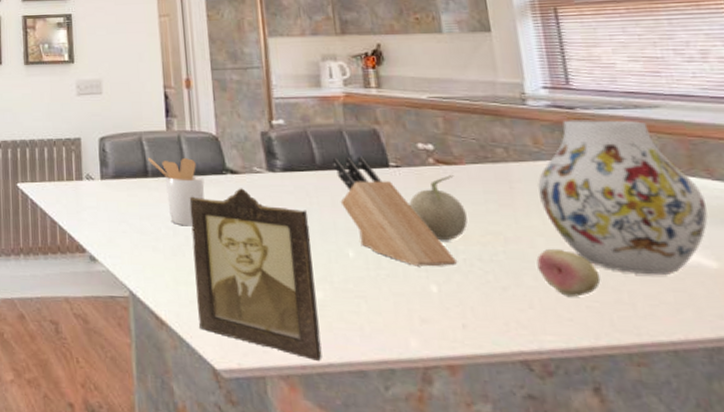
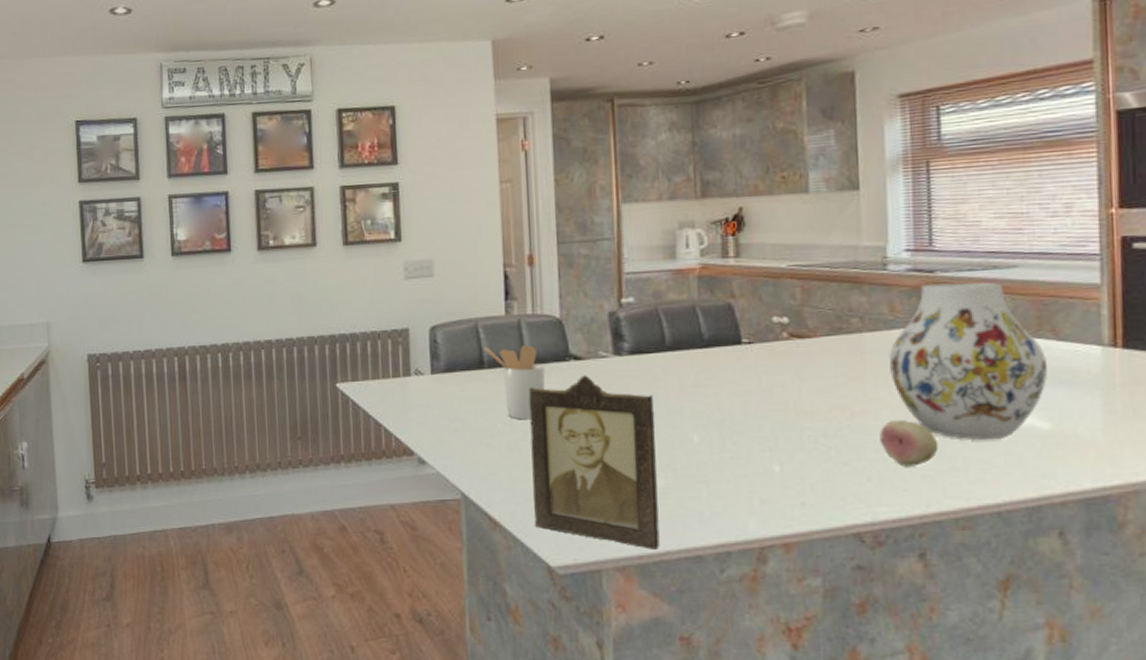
knife block: present [332,156,458,267] -> none [683,333,803,447]
fruit: present [409,175,468,241] -> none [759,349,816,419]

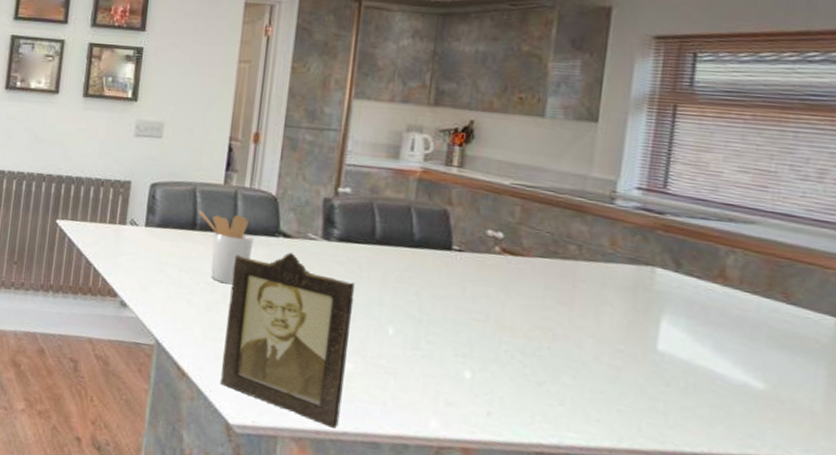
fruit: present [879,419,939,467] -> none [579,350,641,400]
vase: present [889,282,1048,441] -> none [601,224,773,390]

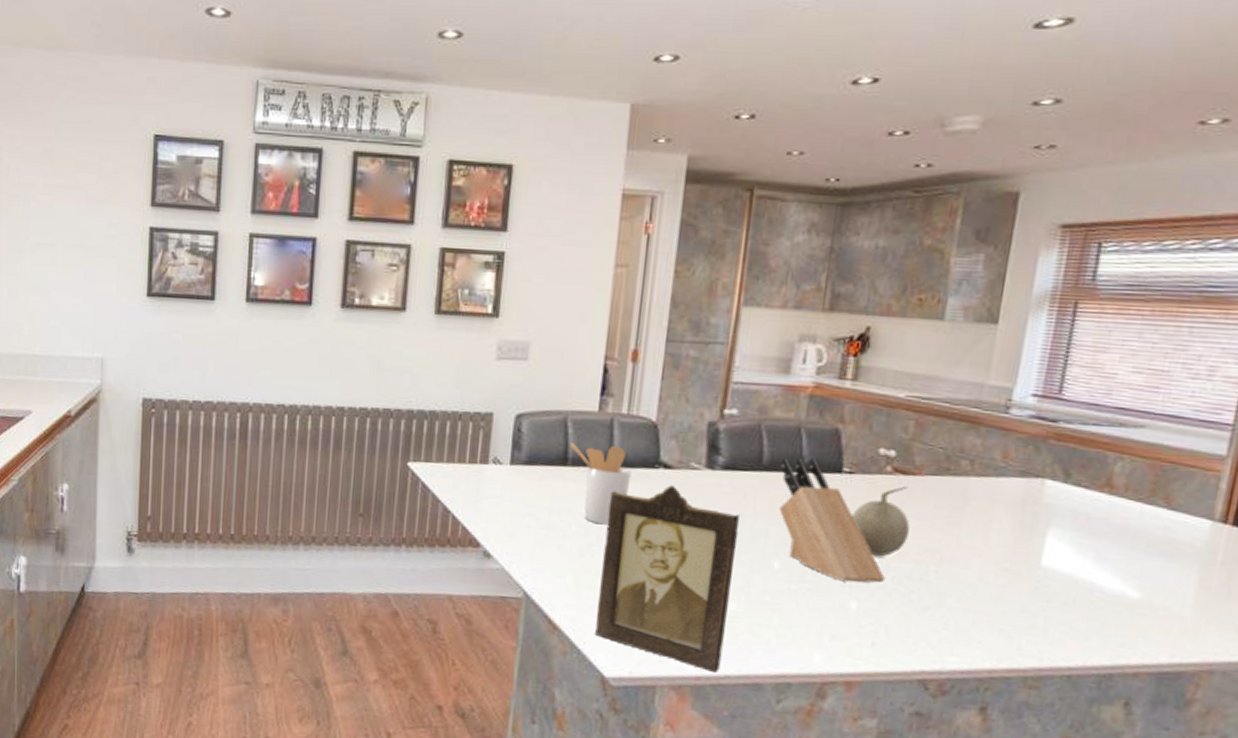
knife block: none [391,233,499,356] -> present [778,457,886,584]
fruit: none [463,266,520,331] -> present [852,486,910,557]

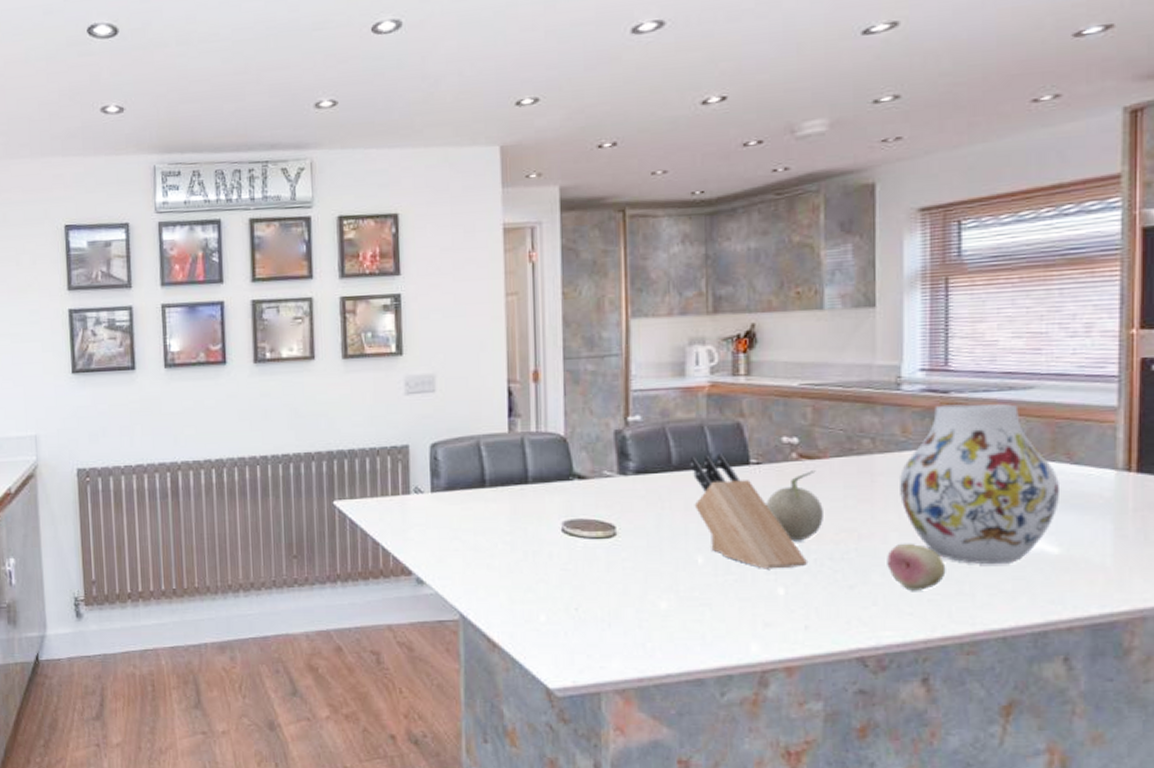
utensil holder: present [571,443,632,525] -> none [486,464,548,540]
photo frame: present [595,485,739,674] -> none [530,495,661,674]
fruit: none [964,570,1023,620] -> present [887,543,946,591]
vase: none [989,434,1153,603] -> present [900,403,1061,565]

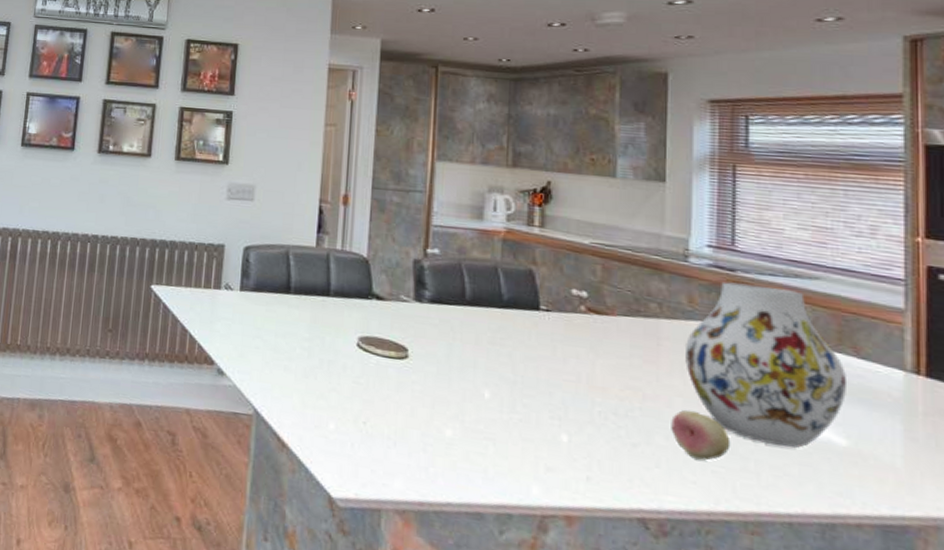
knife block: present [690,453,809,569] -> none [482,294,593,418]
fruit: present [766,470,823,541] -> none [553,325,609,392]

